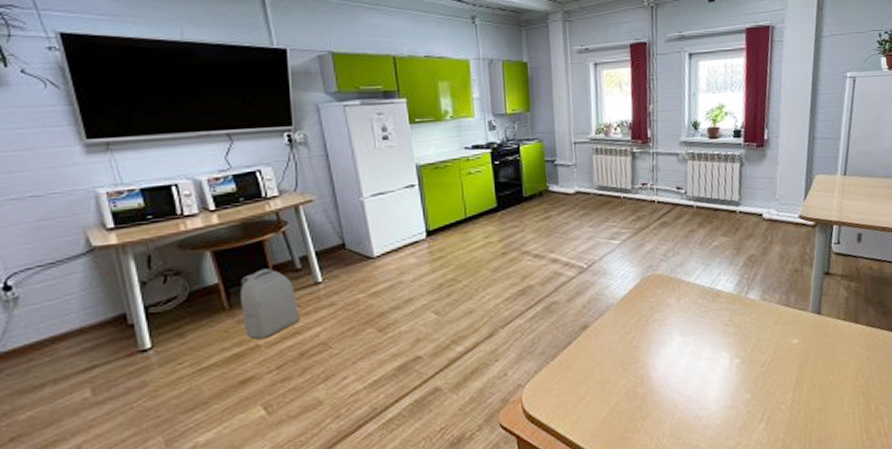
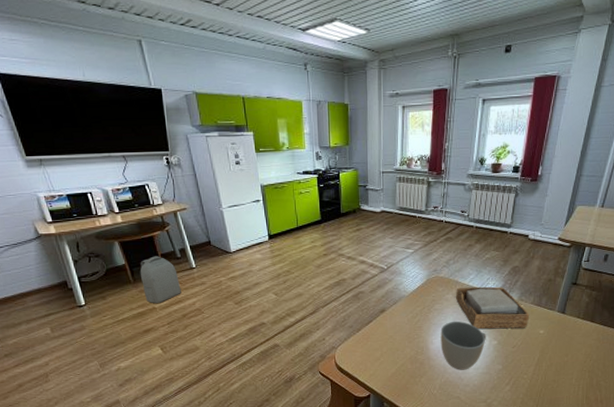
cup: none [664,334,726,406] -> present [440,321,486,370]
napkin holder: none [679,283,778,343] -> present [455,286,530,329]

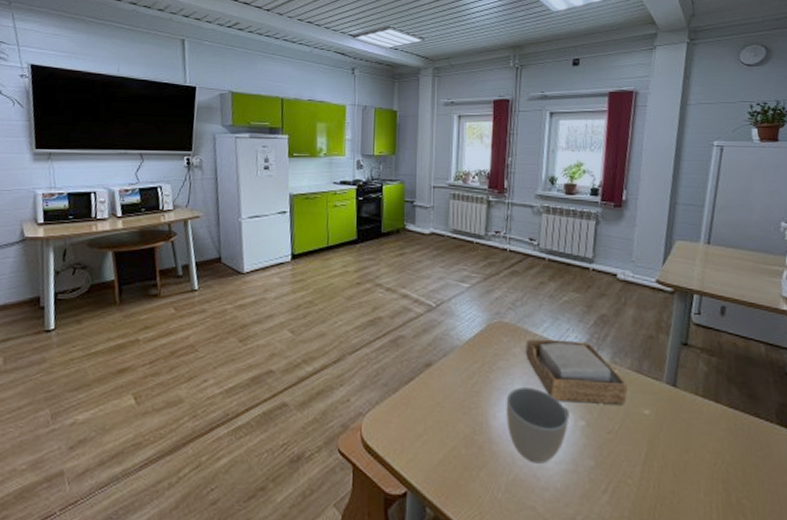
backpack: present [140,256,181,304] -> none [129,272,175,335]

